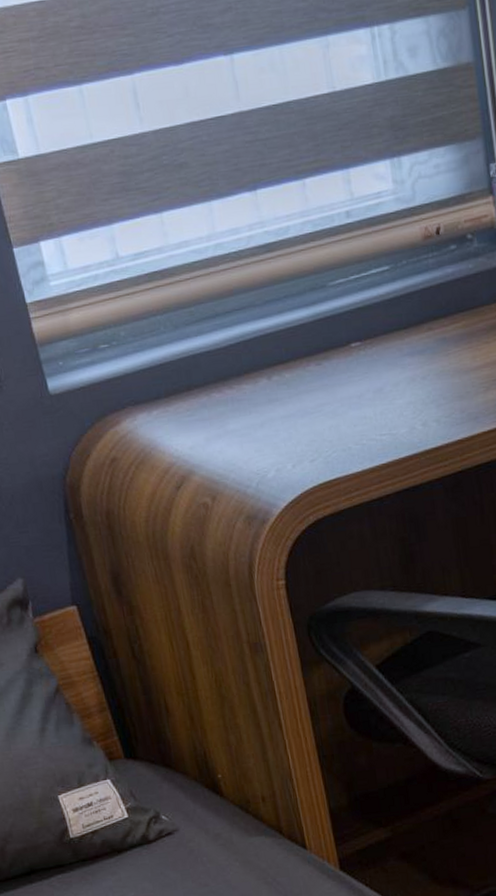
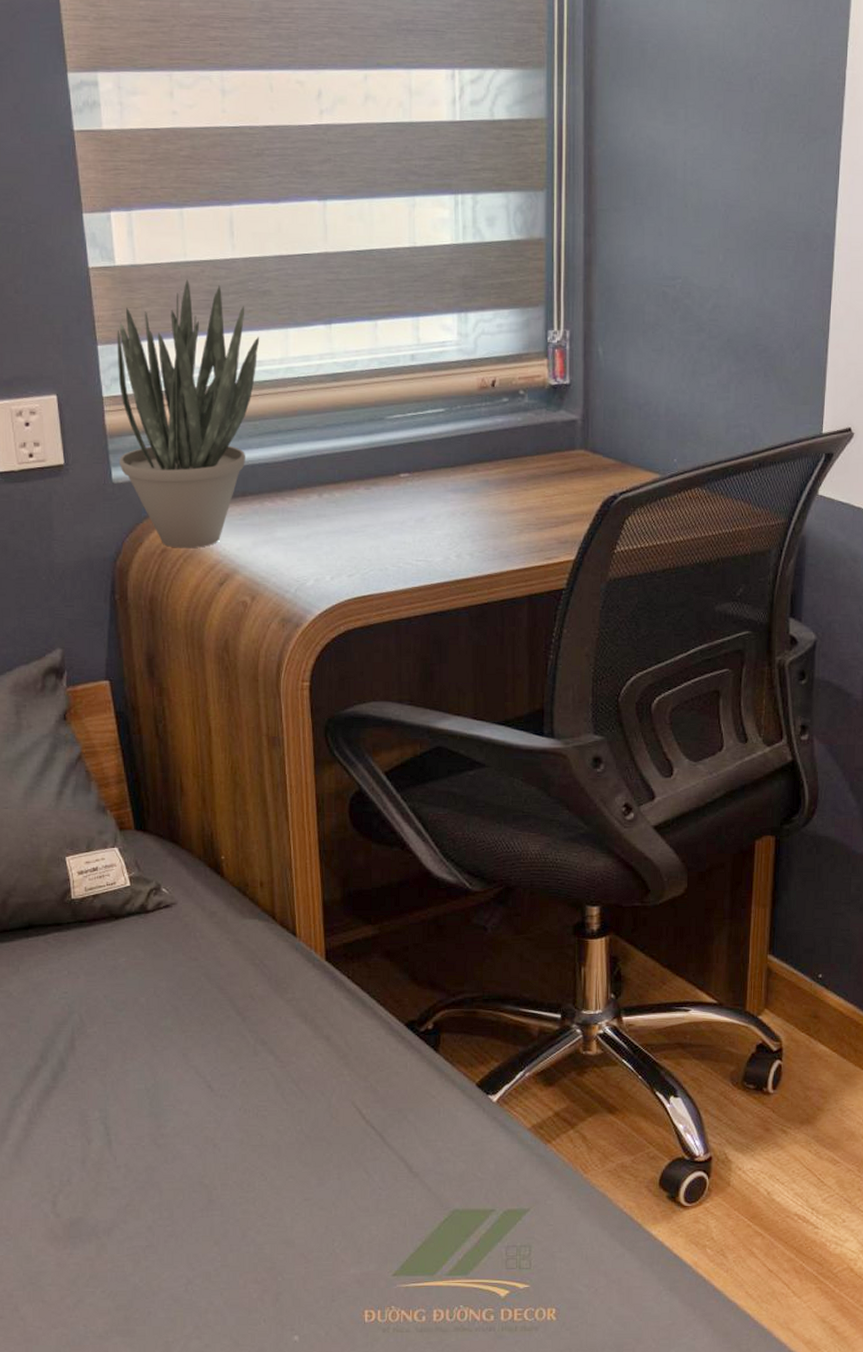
potted plant: none [31,162,186,456] -> present [117,279,260,549]

